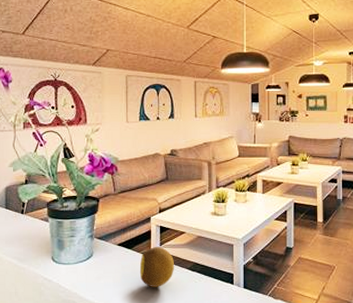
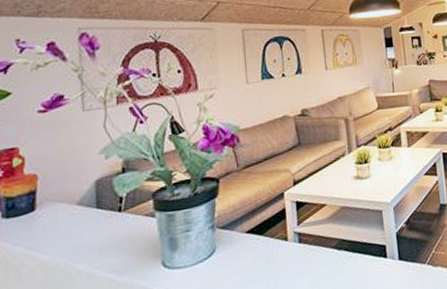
fruit: present [139,247,175,287] -> none [275,226,318,279]

